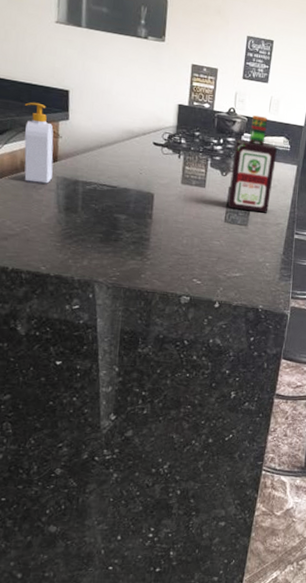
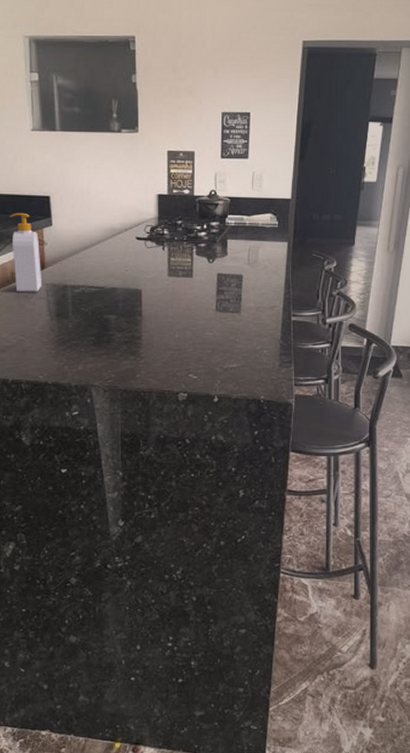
bottle: present [227,115,277,213] -> none [217,195,264,297]

